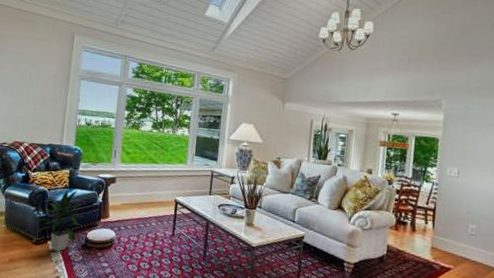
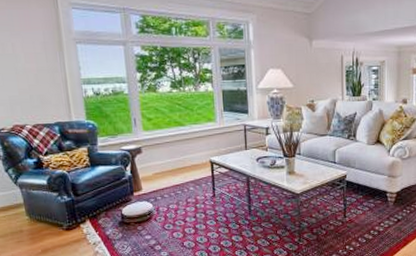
indoor plant: present [33,190,85,252] -> none [59,167,115,234]

